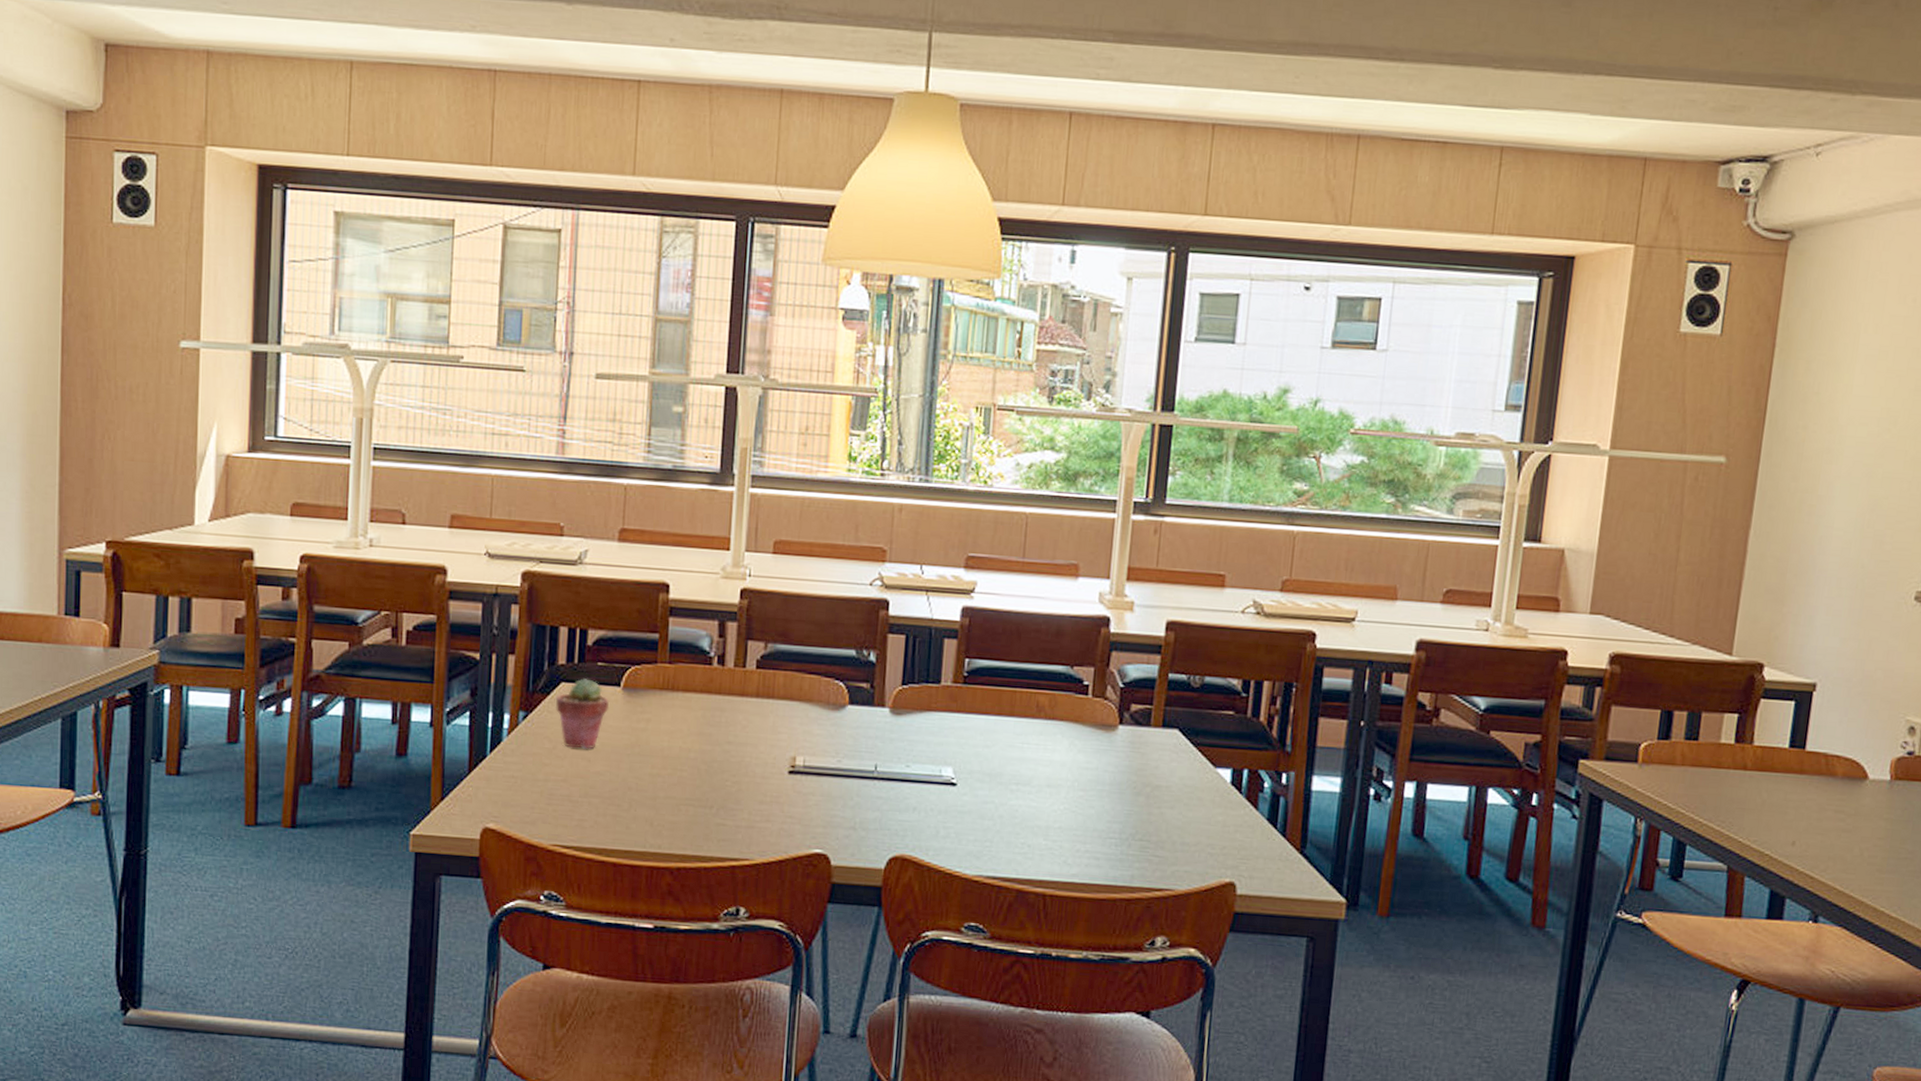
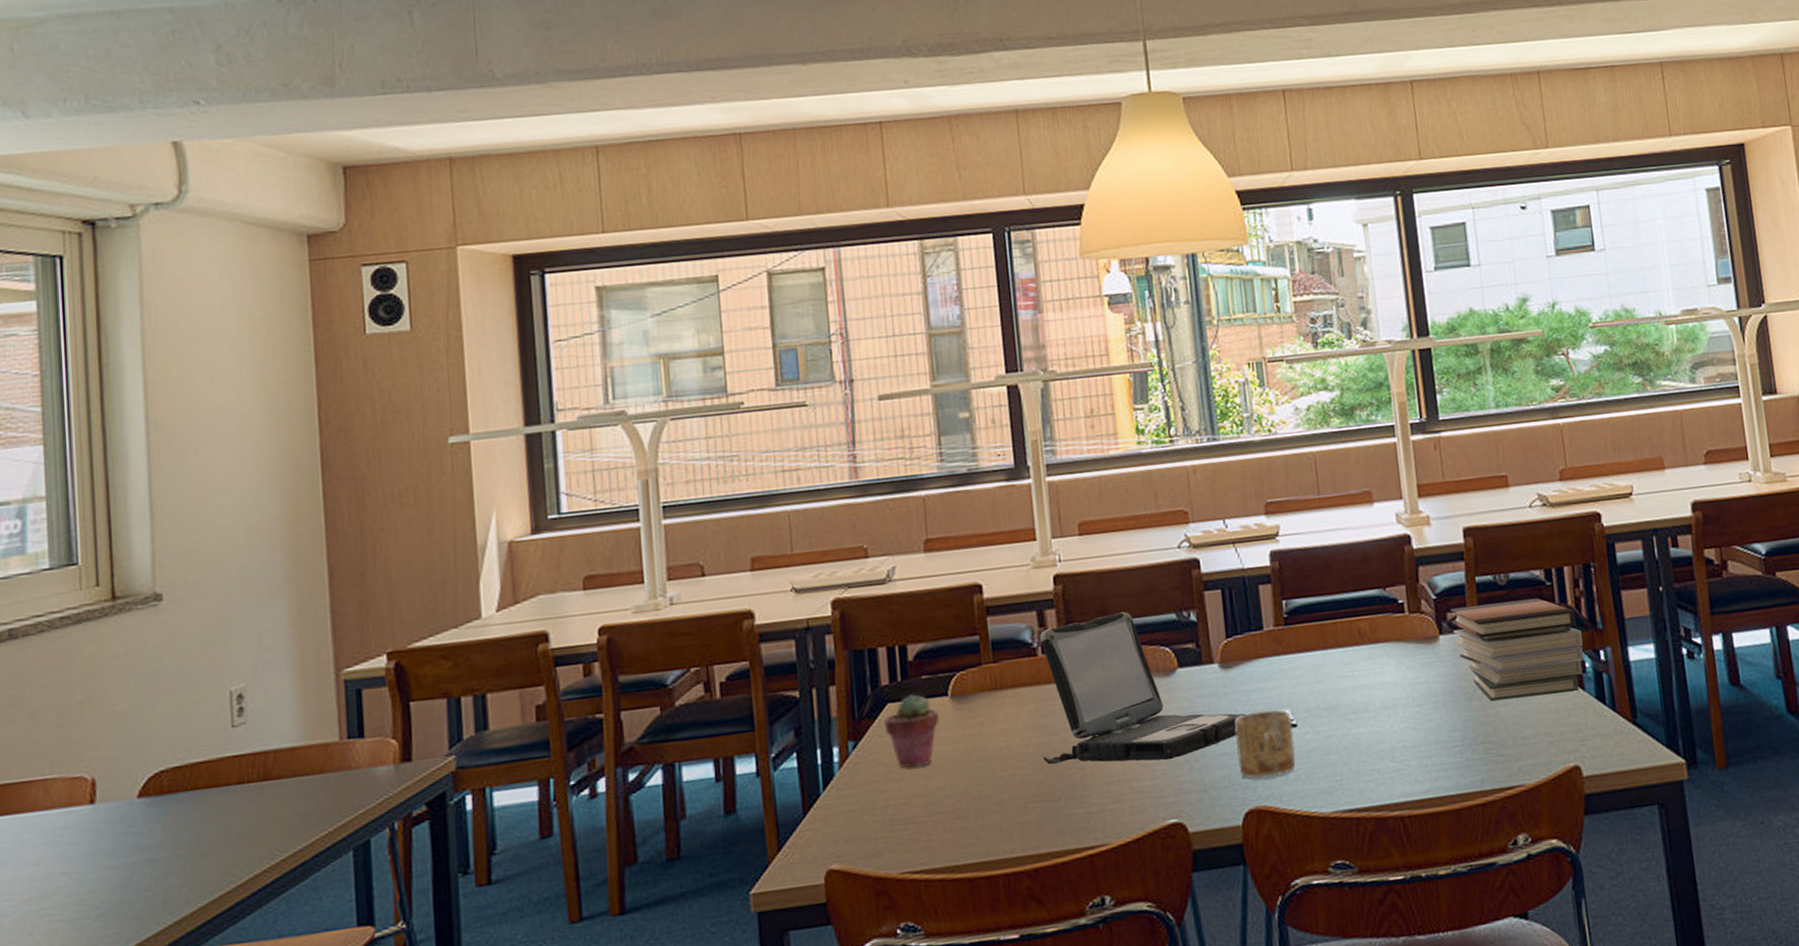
laptop: none [702,638,908,792] -> present [1039,612,1246,765]
mug: none [891,763,953,830] -> present [1234,709,1296,779]
book stack: none [1133,700,1268,810] -> present [1450,598,1584,702]

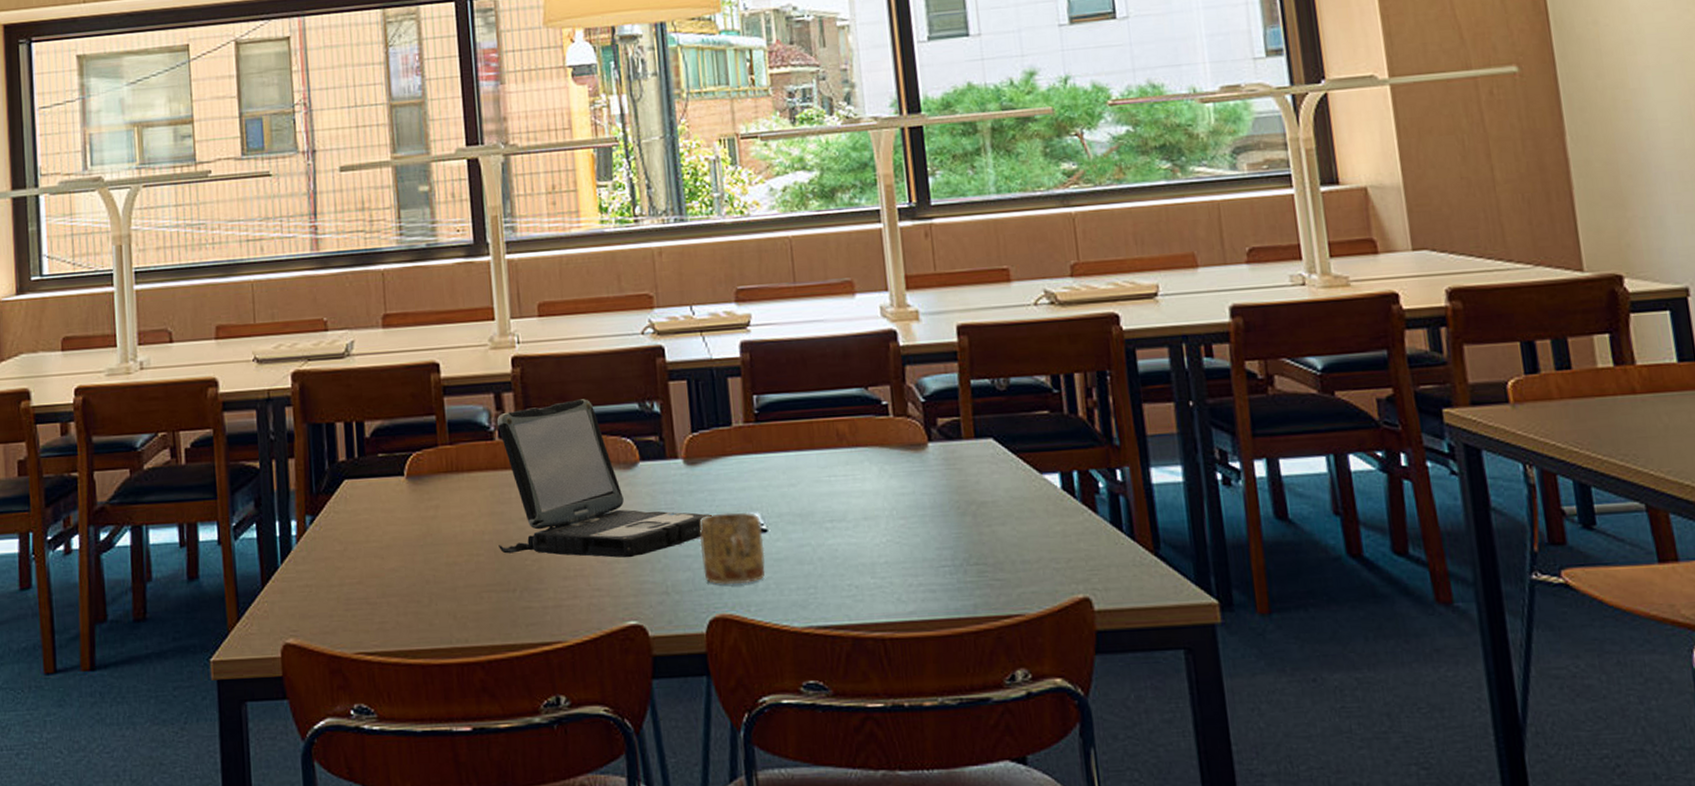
potted succulent: present [884,694,940,769] -> none [341,471,396,547]
book stack: present [1450,598,1584,702] -> none [940,406,1097,519]

